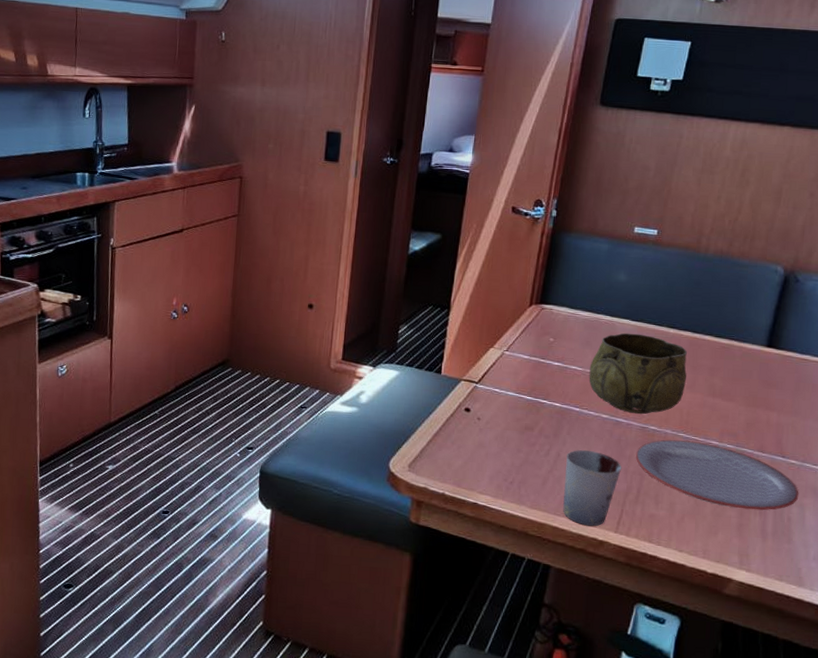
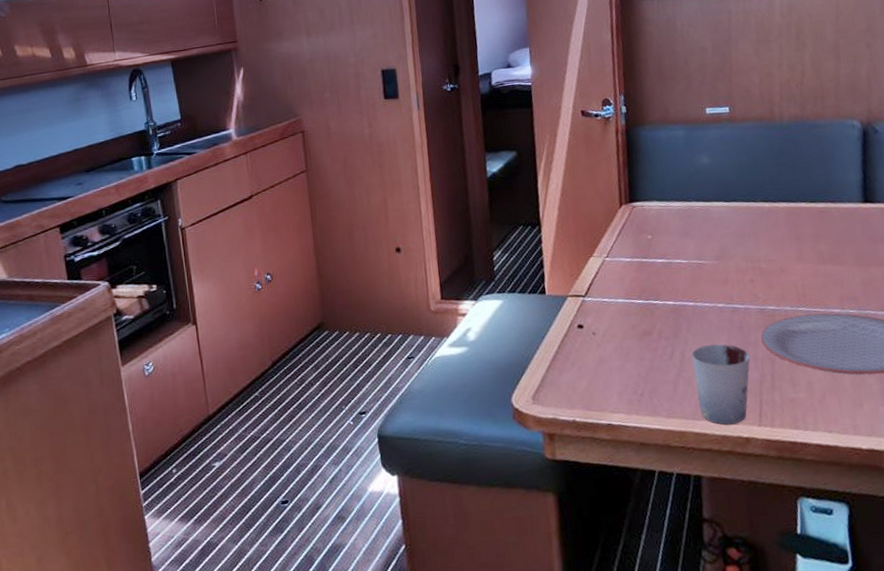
decorative bowl: present [588,333,687,415] -> none [693,214,794,297]

